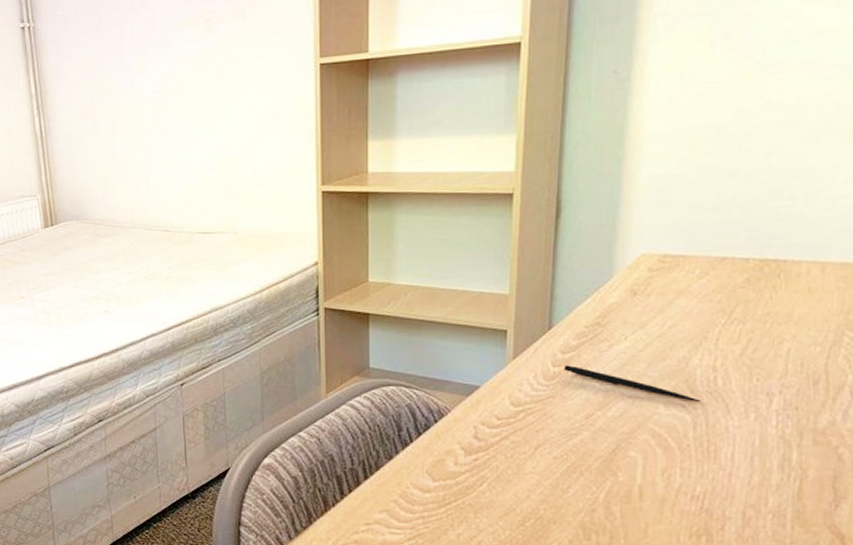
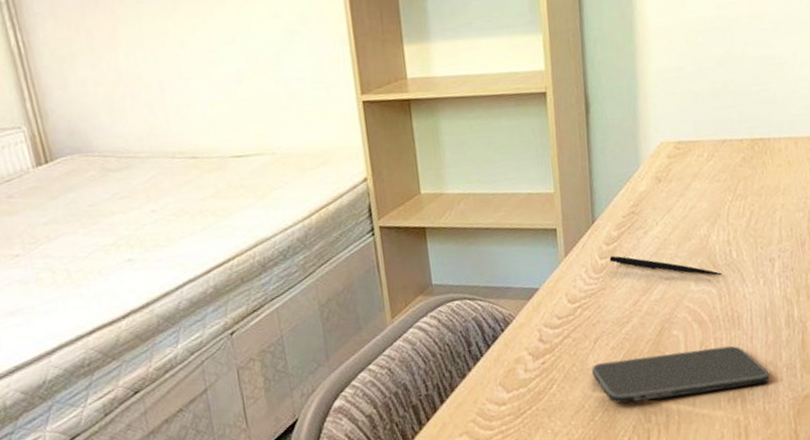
smartphone: none [528,471,748,527] -> present [592,345,770,404]

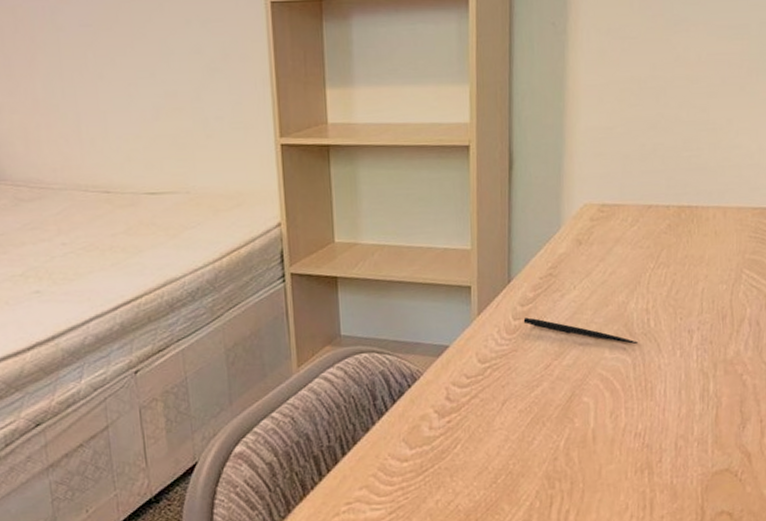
smartphone: present [592,345,770,404] -> none [498,416,679,468]

